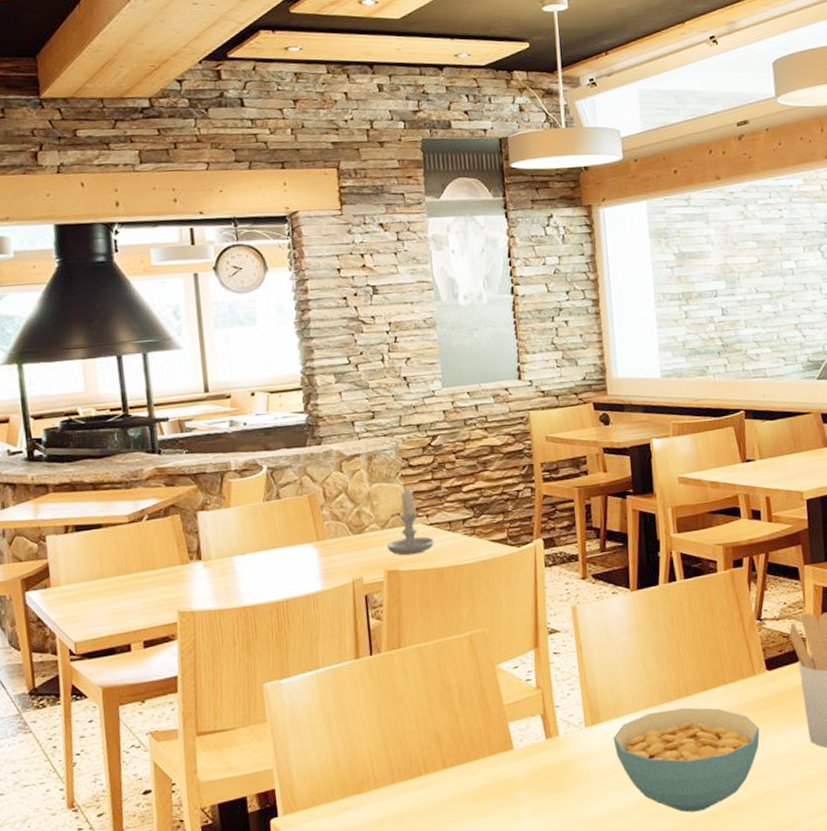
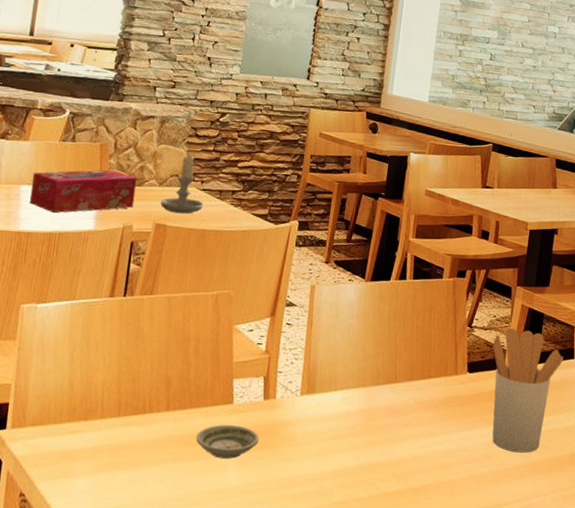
tissue box: none [243,521,359,580] -> present [29,169,137,213]
saucer: none [481,771,550,810] -> present [196,425,259,459]
cereal bowl: present [613,707,760,813] -> none [322,392,452,488]

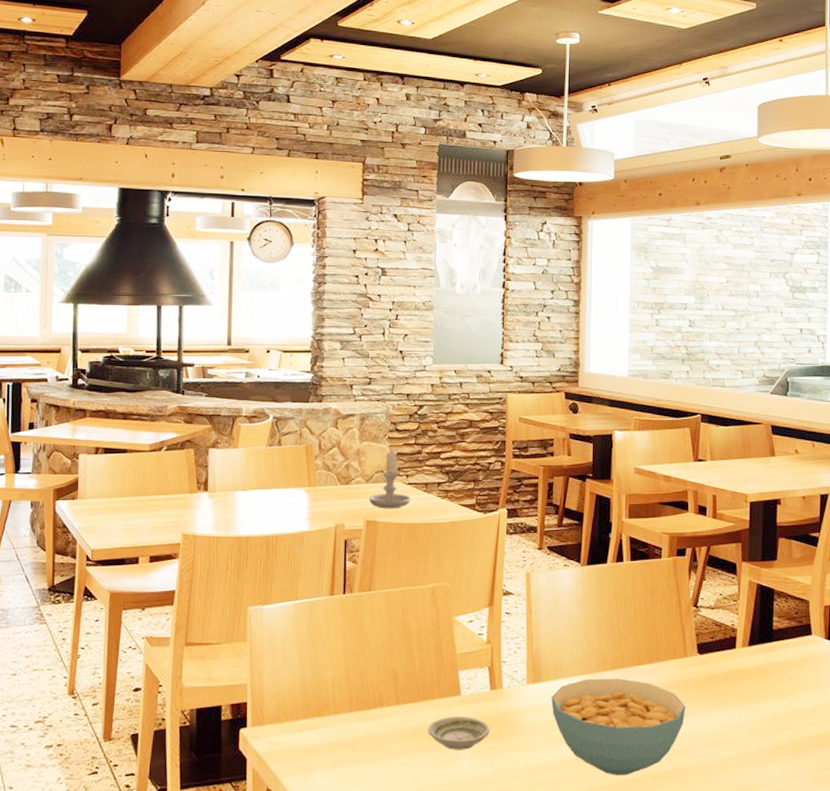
tissue box: present [29,169,137,213] -> none [244,470,344,516]
cereal bowl: none [322,392,452,488] -> present [551,678,686,775]
utensil holder: present [492,328,563,453] -> none [722,606,800,735]

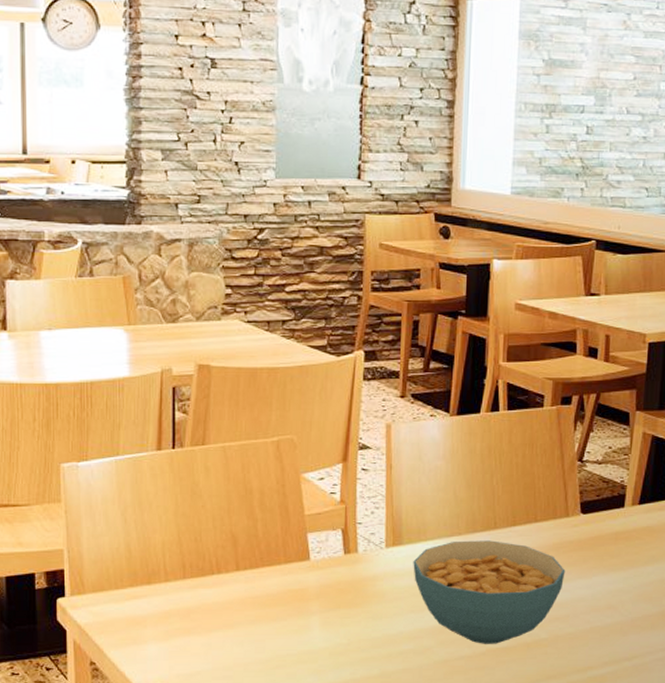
candle: present [369,448,410,509] -> none [201,280,250,351]
saucer: present [428,717,490,750] -> none [273,583,343,619]

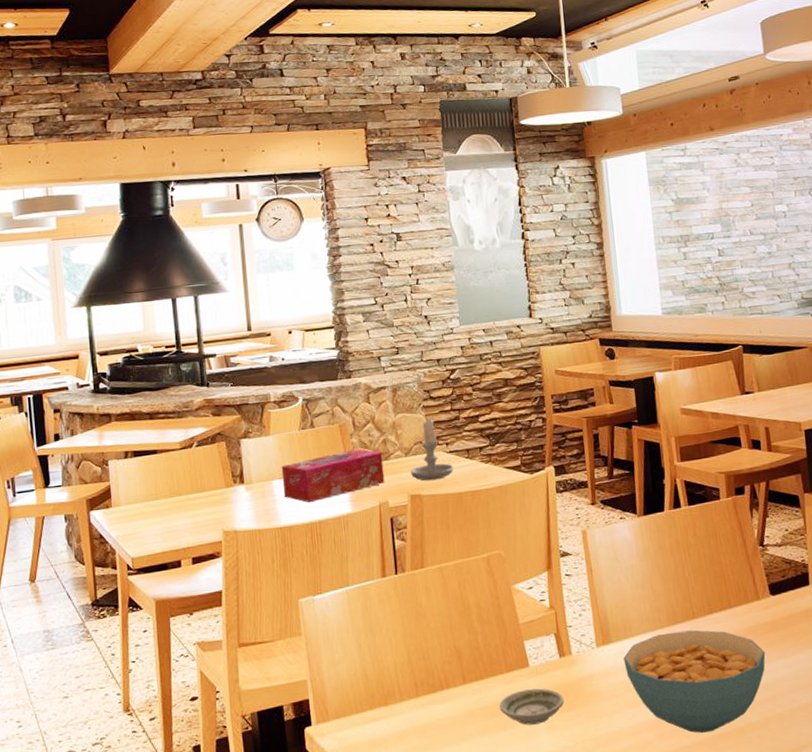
tissue box: none [51,306,170,359] -> present [281,449,385,502]
candle: none [201,280,250,351] -> present [411,417,453,481]
saucer: none [273,583,343,619] -> present [499,688,564,725]

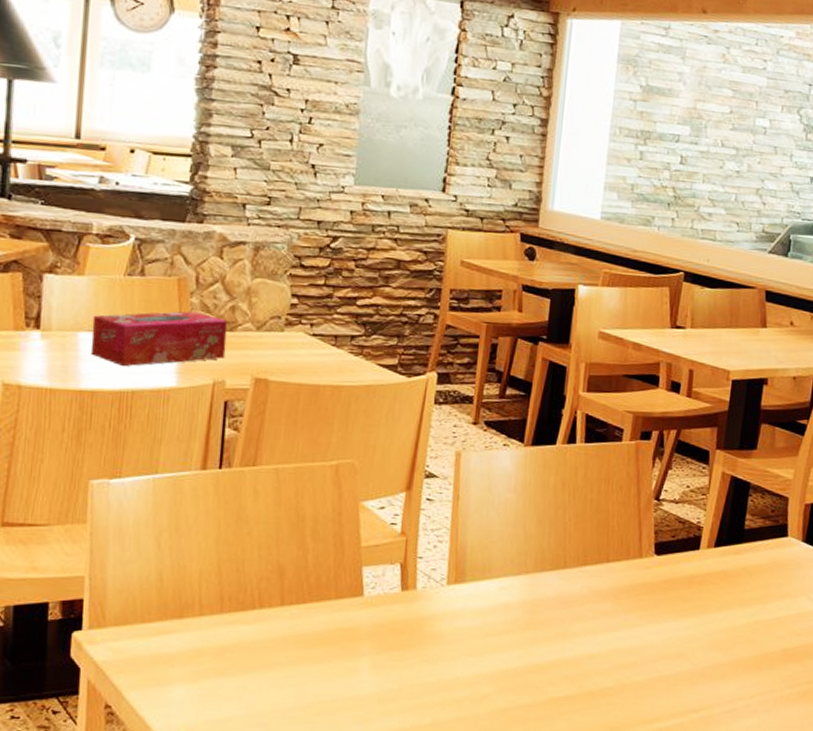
candle: present [411,417,453,481] -> none [260,288,314,366]
saucer: present [499,688,564,725] -> none [319,621,398,661]
cereal bowl: present [623,630,766,733] -> none [475,579,636,692]

